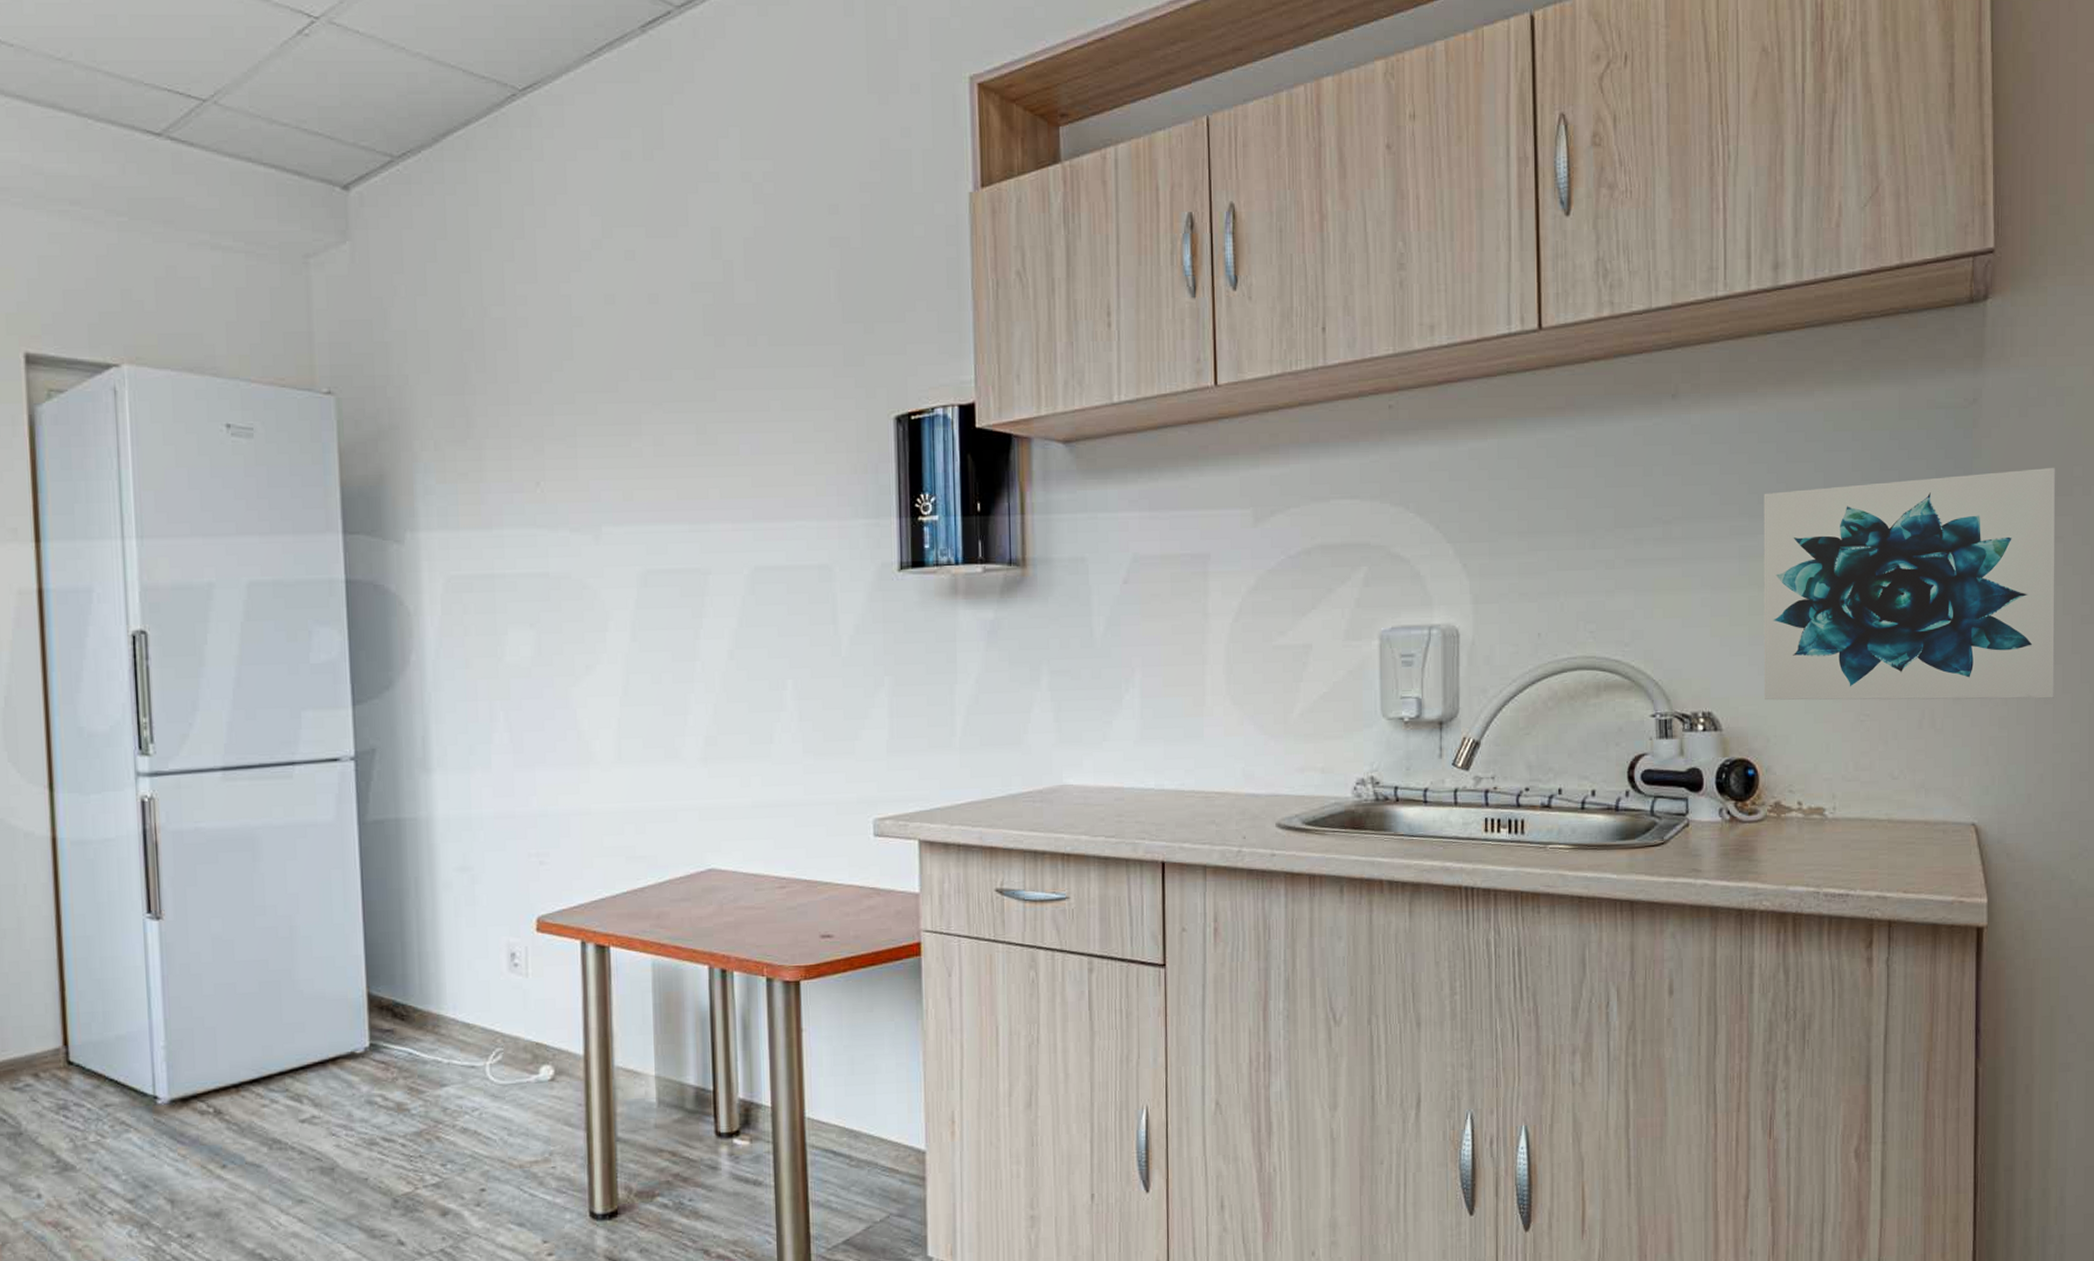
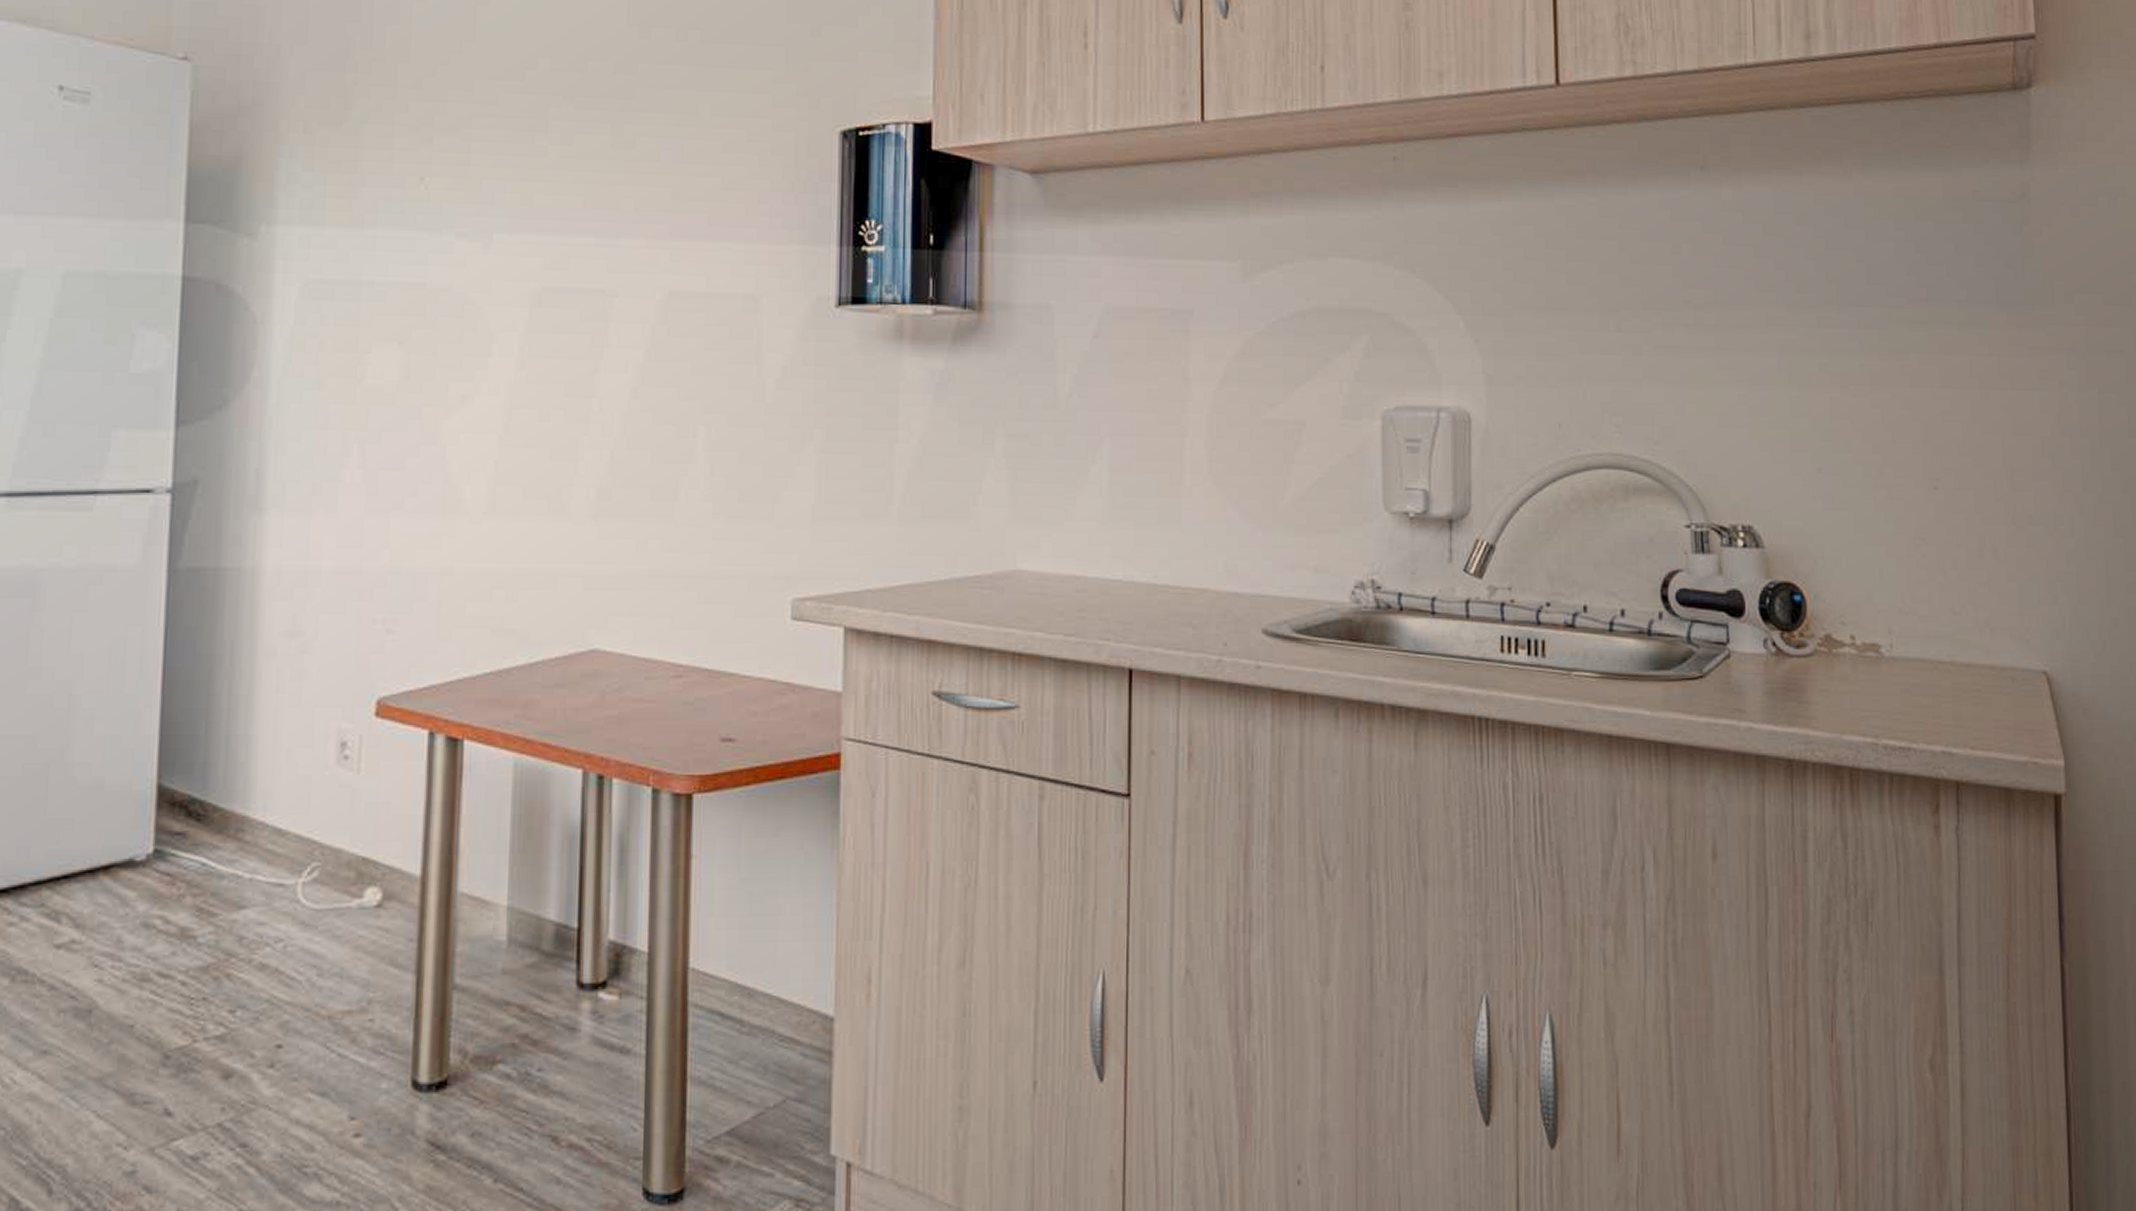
wall art: present [1763,467,2056,700] -> none [1802,273,2124,531]

